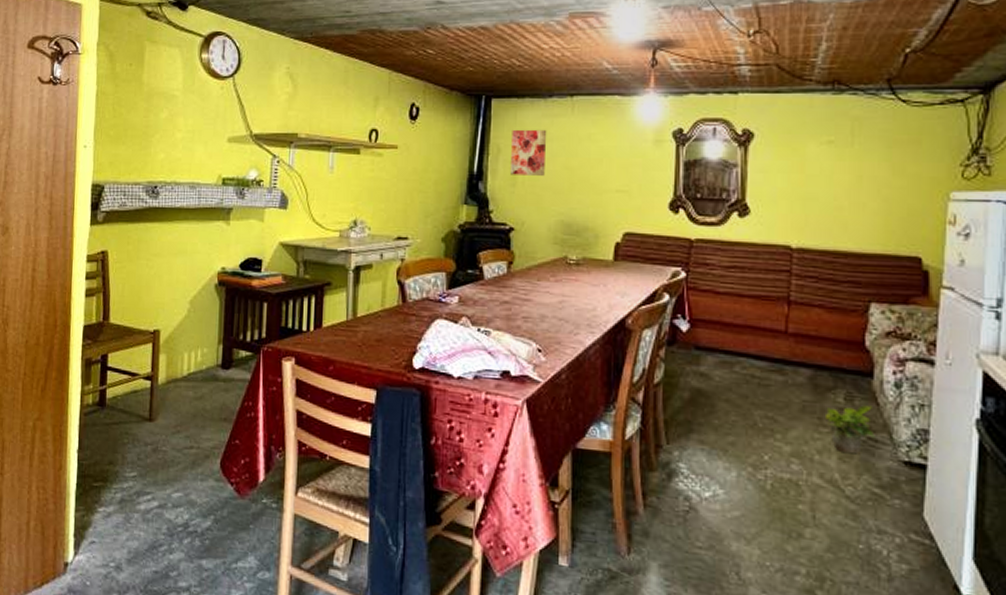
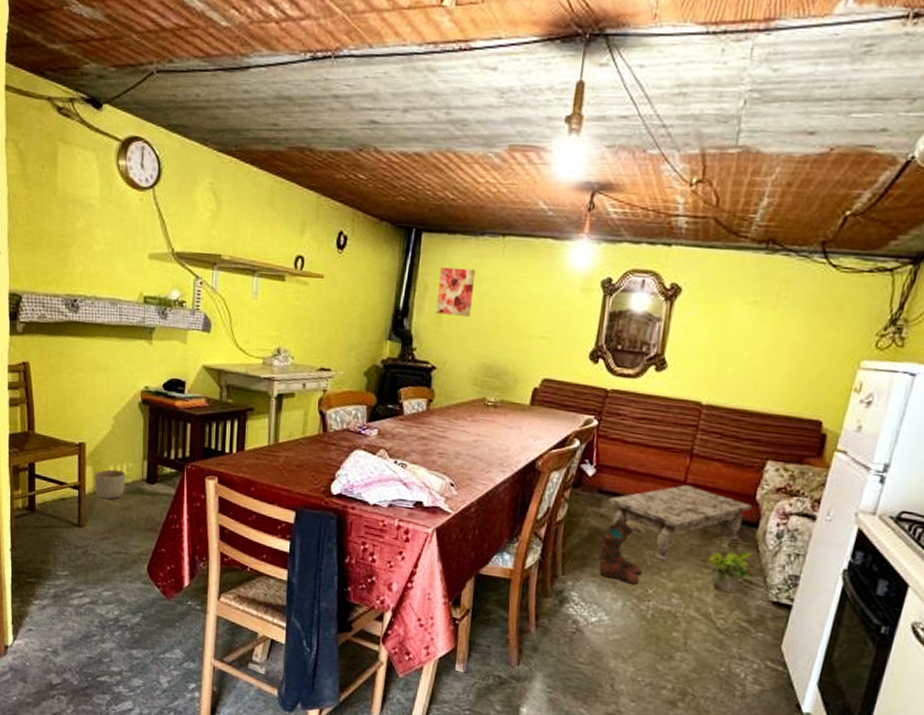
planter: none [167,356,200,389] -> present [94,469,125,500]
boots: none [704,375,754,451] -> present [598,517,646,585]
coffee table: none [707,335,863,421] -> present [608,485,753,561]

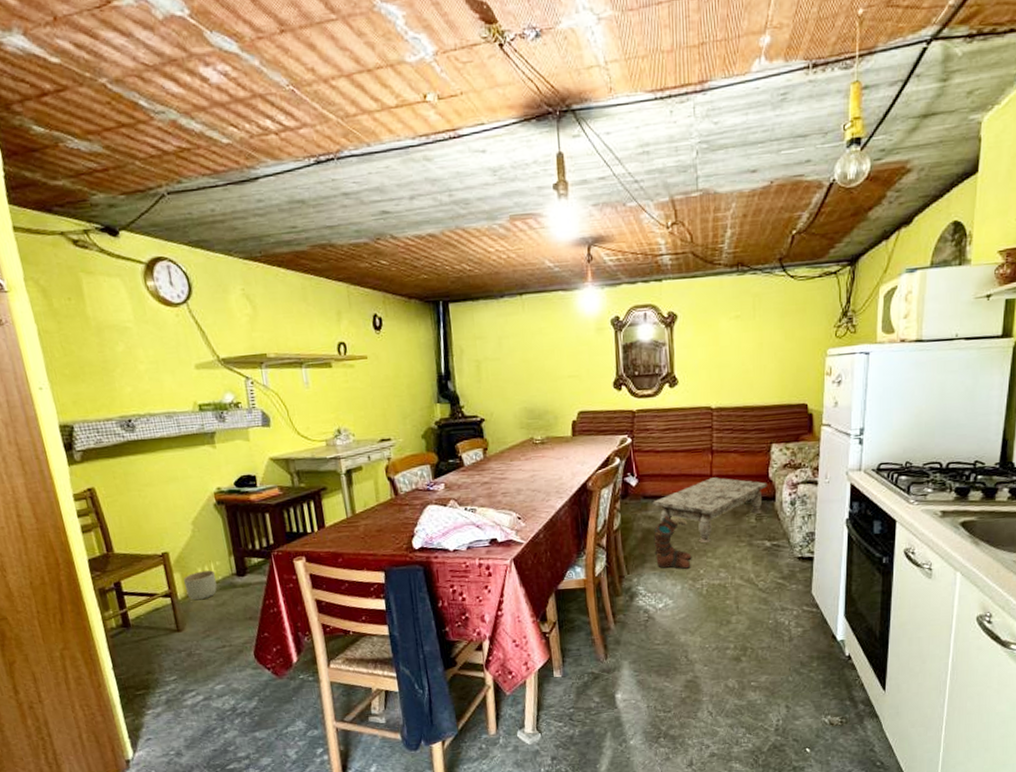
wall art: present [435,266,476,317] -> none [471,328,505,372]
potted plant: present [709,551,753,593] -> none [743,521,778,558]

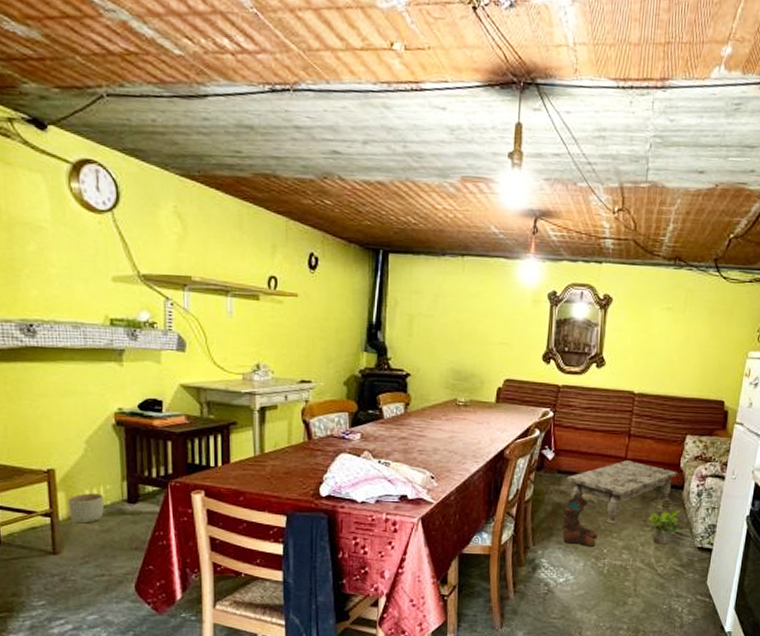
potted plant: none [743,521,778,558] -> present [649,510,681,545]

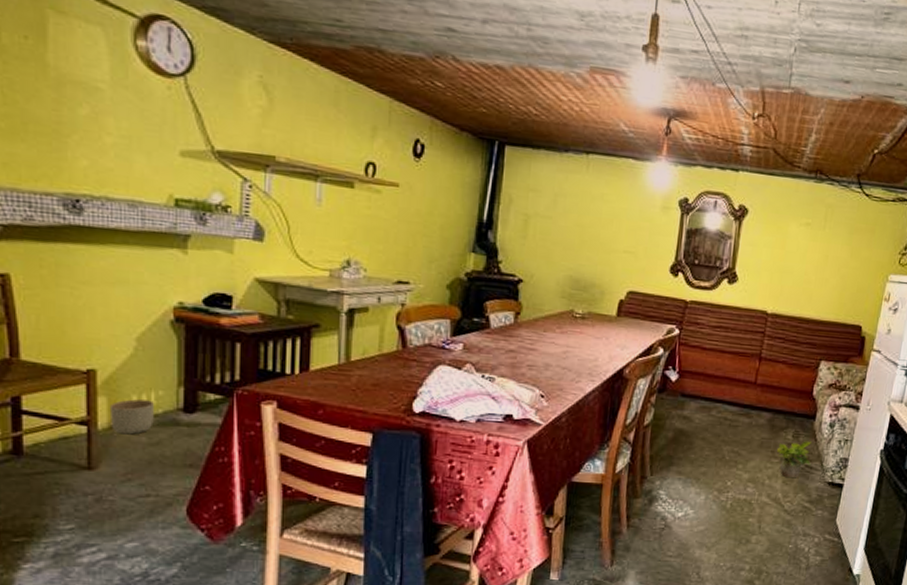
boots: present [562,492,598,547] -> none [683,418,723,478]
coffee table: present [566,460,678,524] -> none [690,385,810,454]

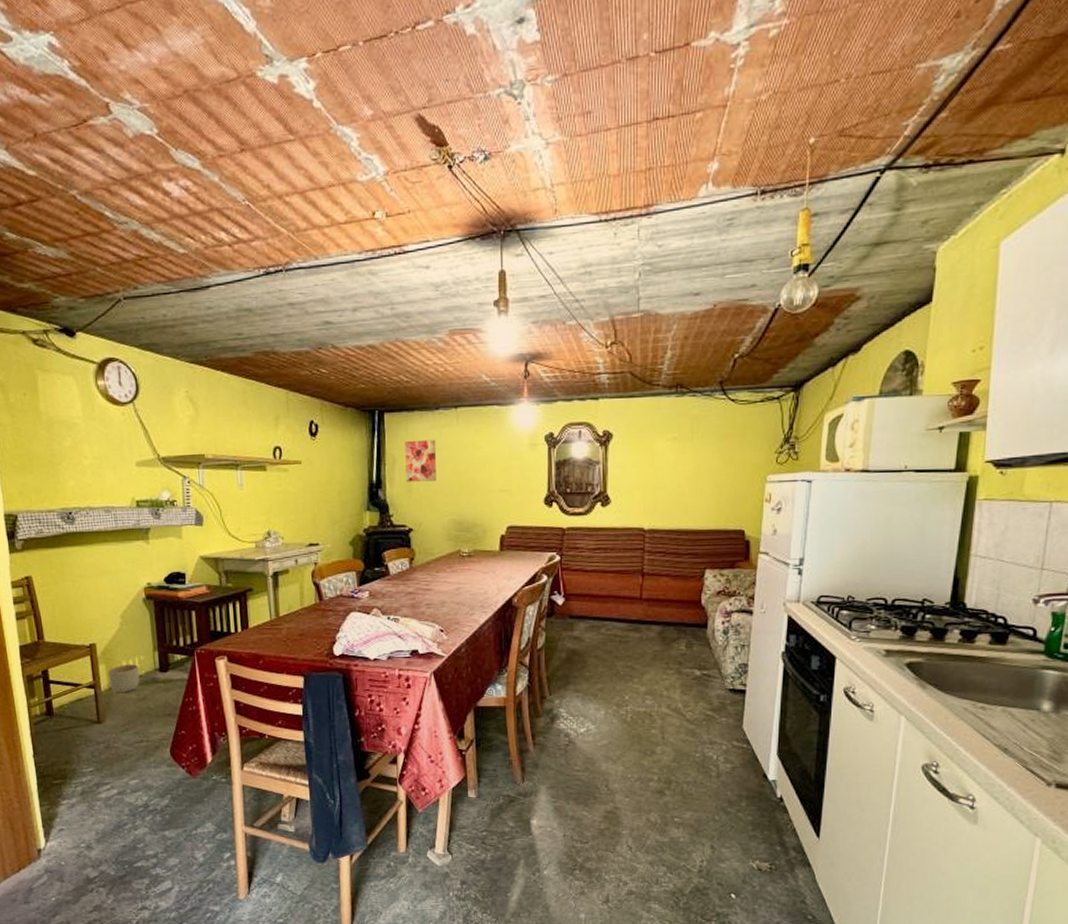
wall art: none [520,180,561,231] -> present [405,439,437,482]
potted plant: present [777,441,812,479] -> none [672,650,709,688]

